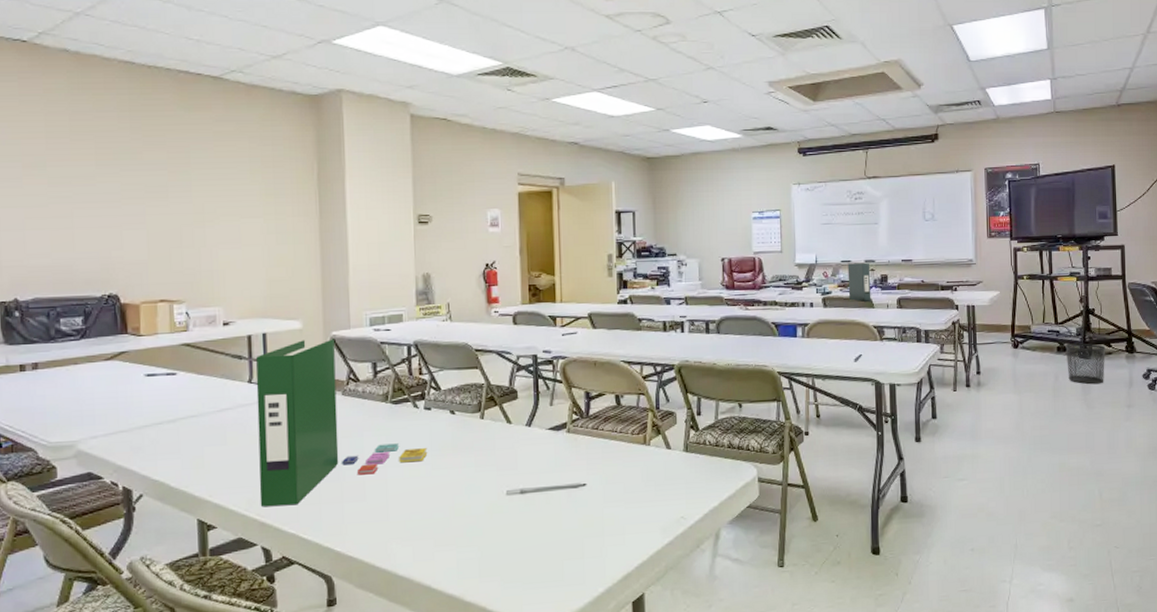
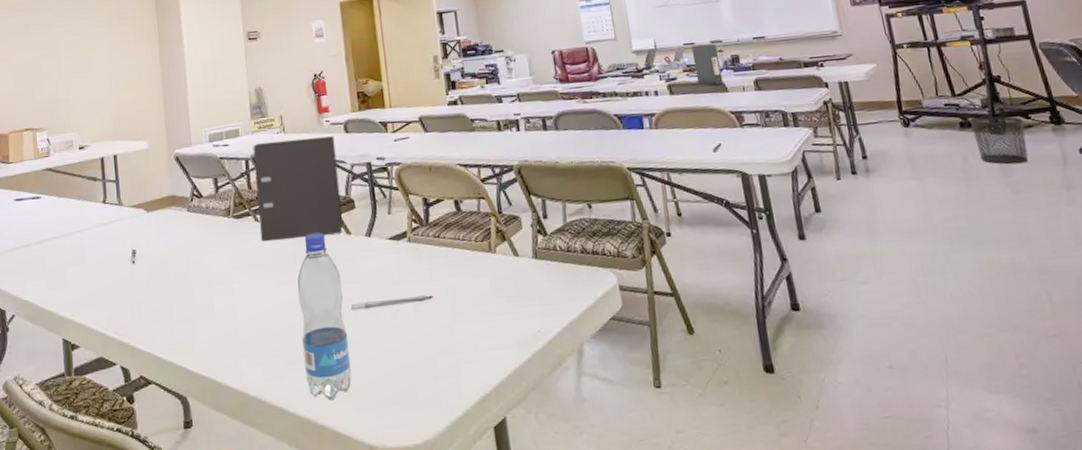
binder: present [256,339,339,507] -> none [109,157,188,325]
books: present [342,443,428,475] -> none [190,258,271,292]
binder: none [416,327,505,427] -> present [252,136,344,241]
bottle: none [453,421,502,579] -> present [297,232,351,401]

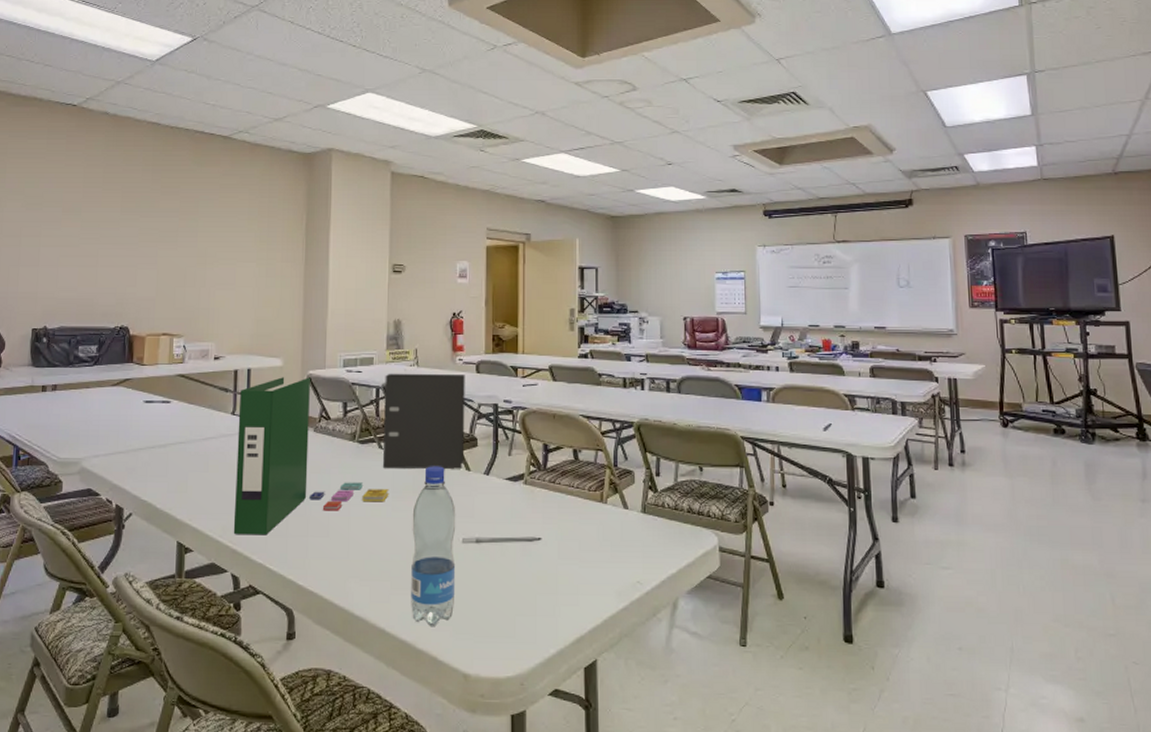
binder: none [109,157,188,325] -> present [233,377,310,536]
books: none [190,258,271,292] -> present [310,482,389,511]
binder: present [691,43,724,86] -> none [815,328,842,368]
waste bin: present [969,116,1029,164] -> none [1063,426,1112,473]

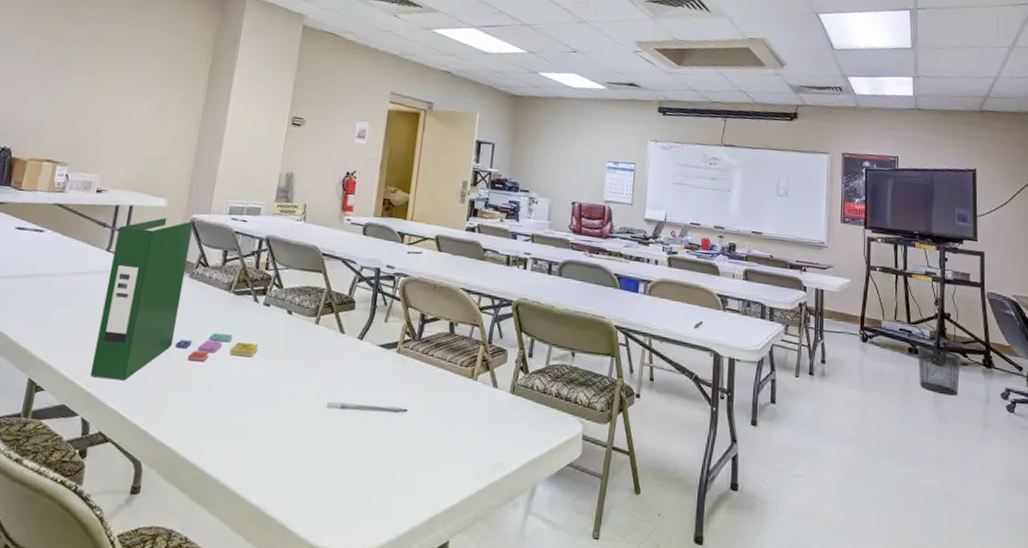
binder: present [382,373,465,469] -> none [255,225,351,331]
bottle: present [411,466,456,627] -> none [265,325,325,493]
waste bin: none [1063,426,1112,473] -> present [917,346,961,396]

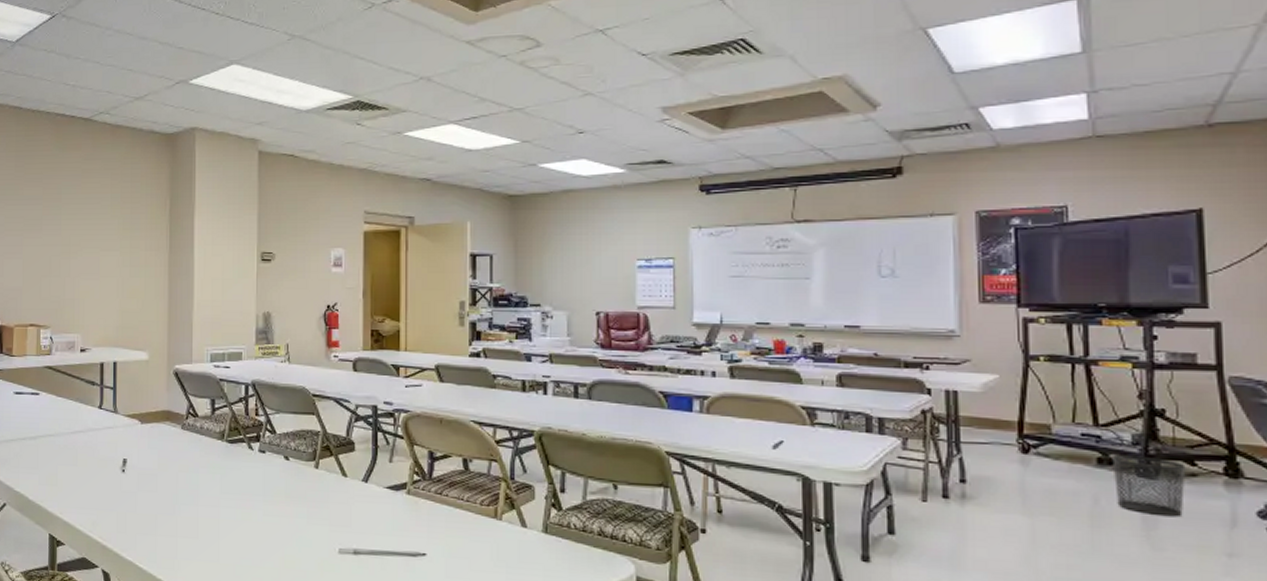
binder: present [90,218,193,381] -> none [103,371,177,533]
books: present [175,333,259,362] -> none [178,483,260,512]

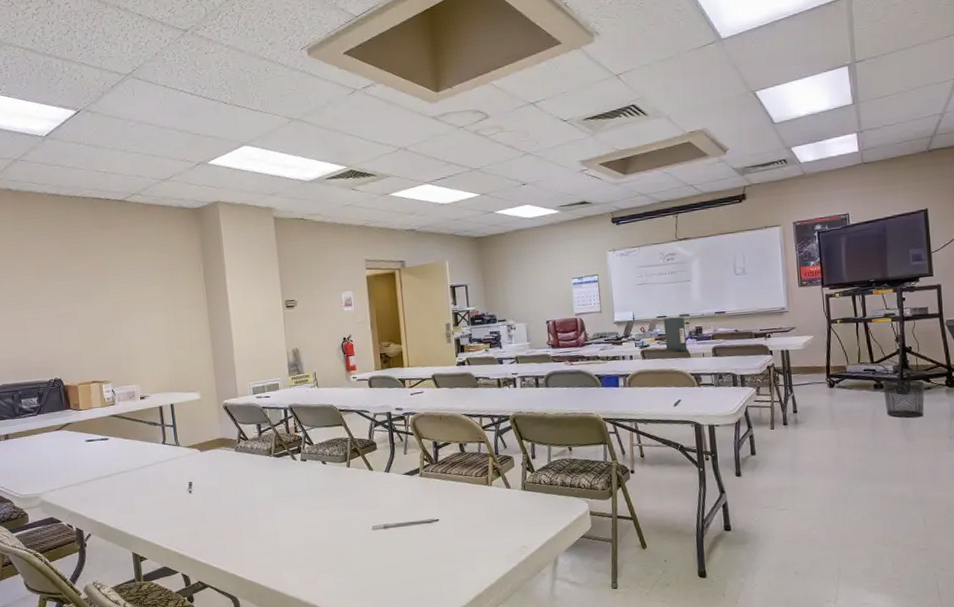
binder: none [765,326,799,375] -> present [663,317,688,353]

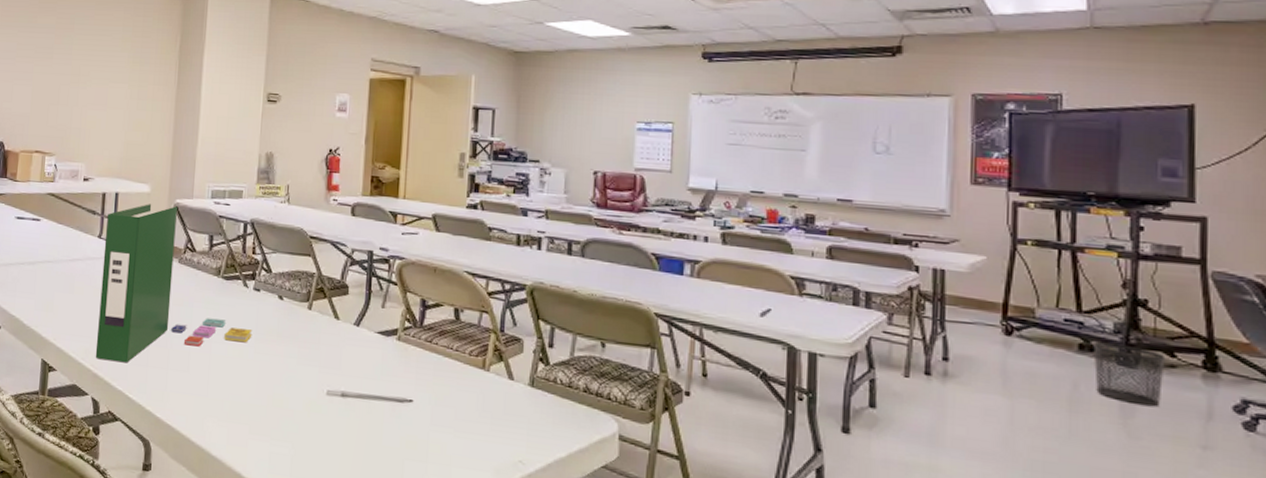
binder: none [167,406,237,542] -> present [95,204,177,363]
books: none [239,489,306,516] -> present [171,318,253,347]
binder: present [663,317,688,353] -> none [757,195,791,245]

